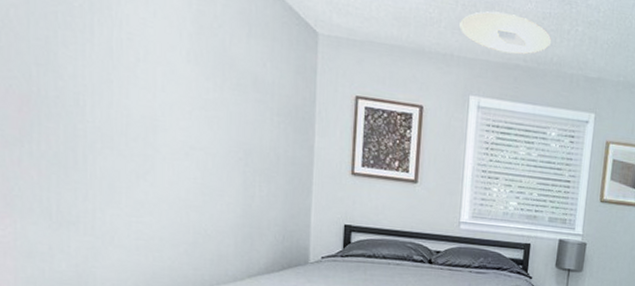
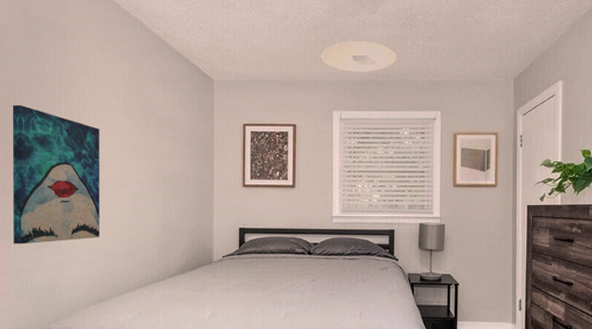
wall art: none [14,22,153,220] -> present [12,105,100,244]

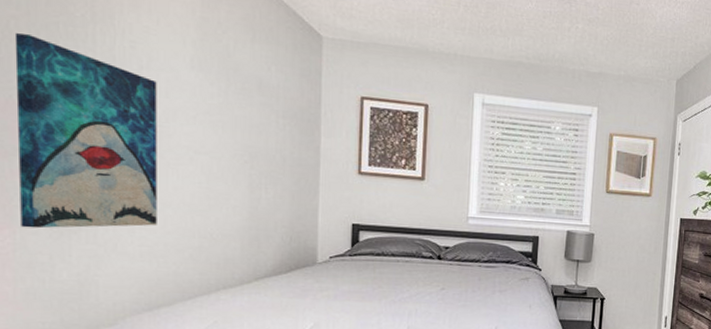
ceiling light: present [321,41,398,72] -> none [462,11,553,53]

